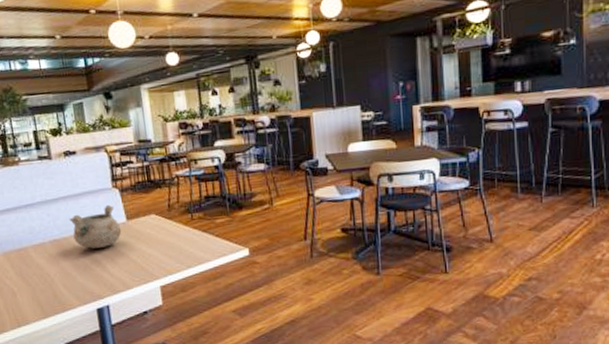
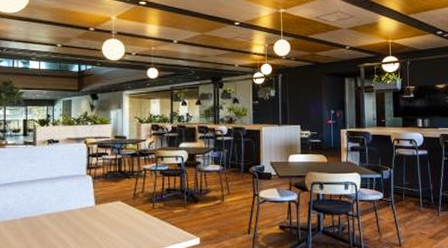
bowl: present [70,204,122,249] -> none [43,189,89,229]

